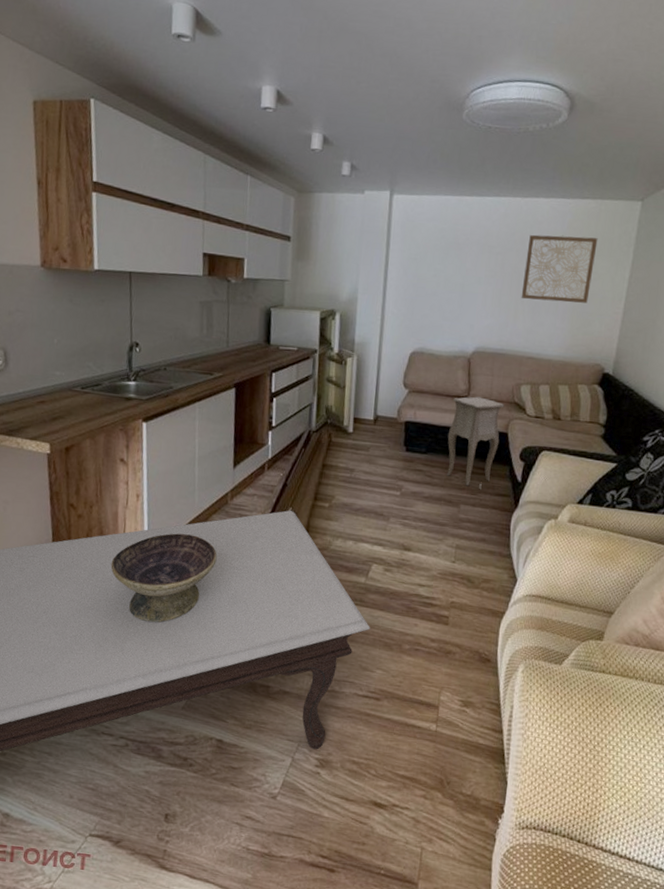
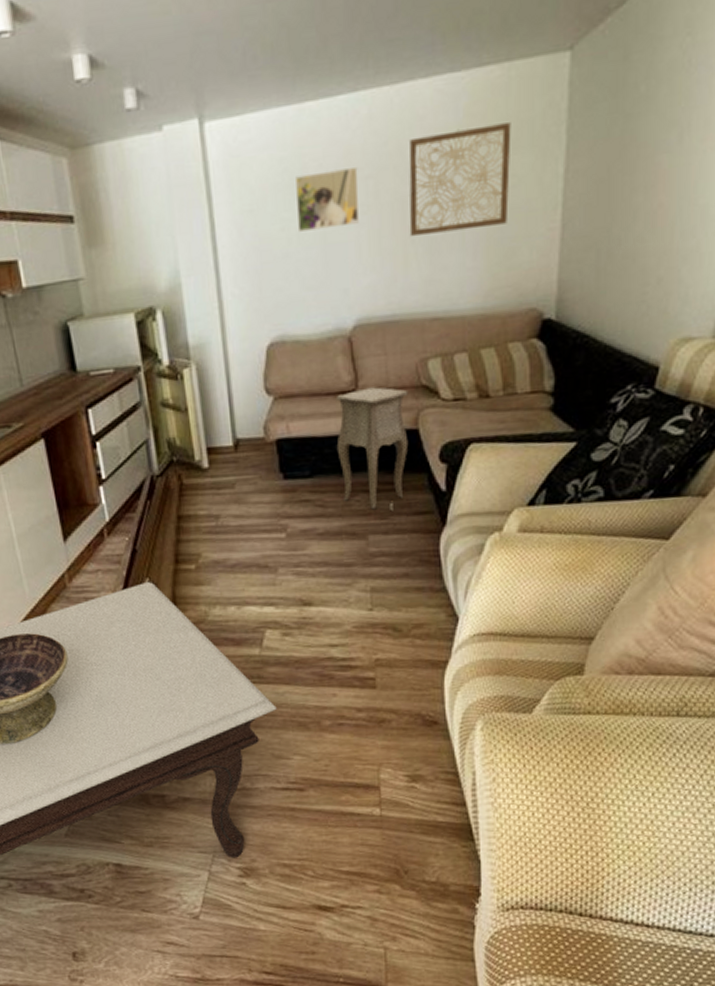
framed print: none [446,243,493,283] -> present [296,166,359,232]

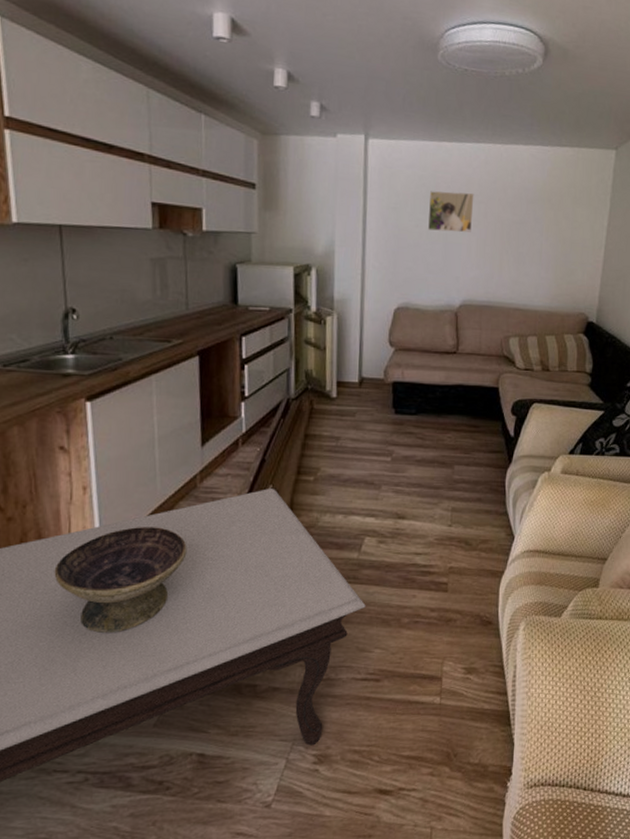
side table: present [336,387,409,512] -> none [438,351,494,448]
wall art: present [409,122,511,237] -> none [505,182,577,252]

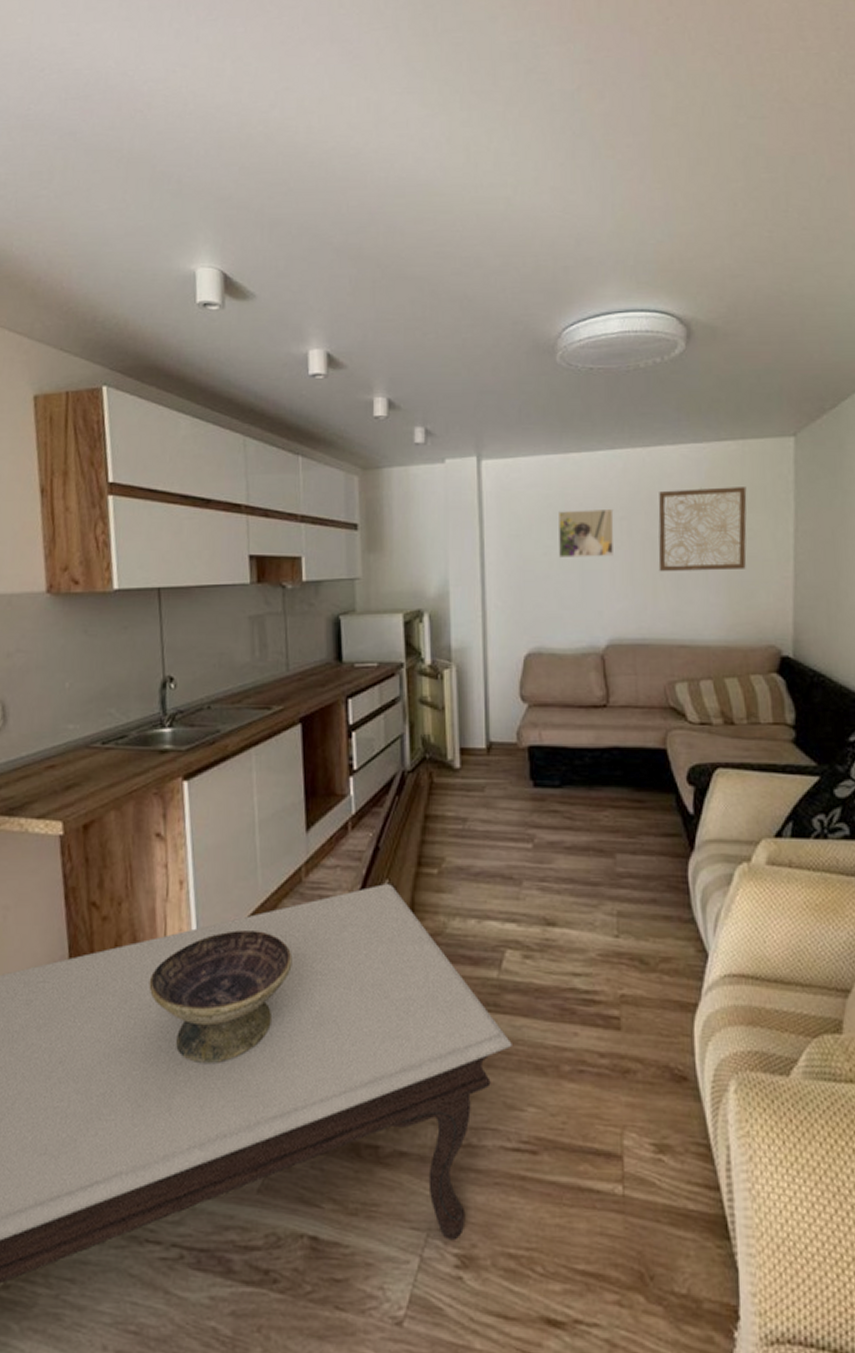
wall art: none [505,182,577,252] -> present [658,487,747,572]

